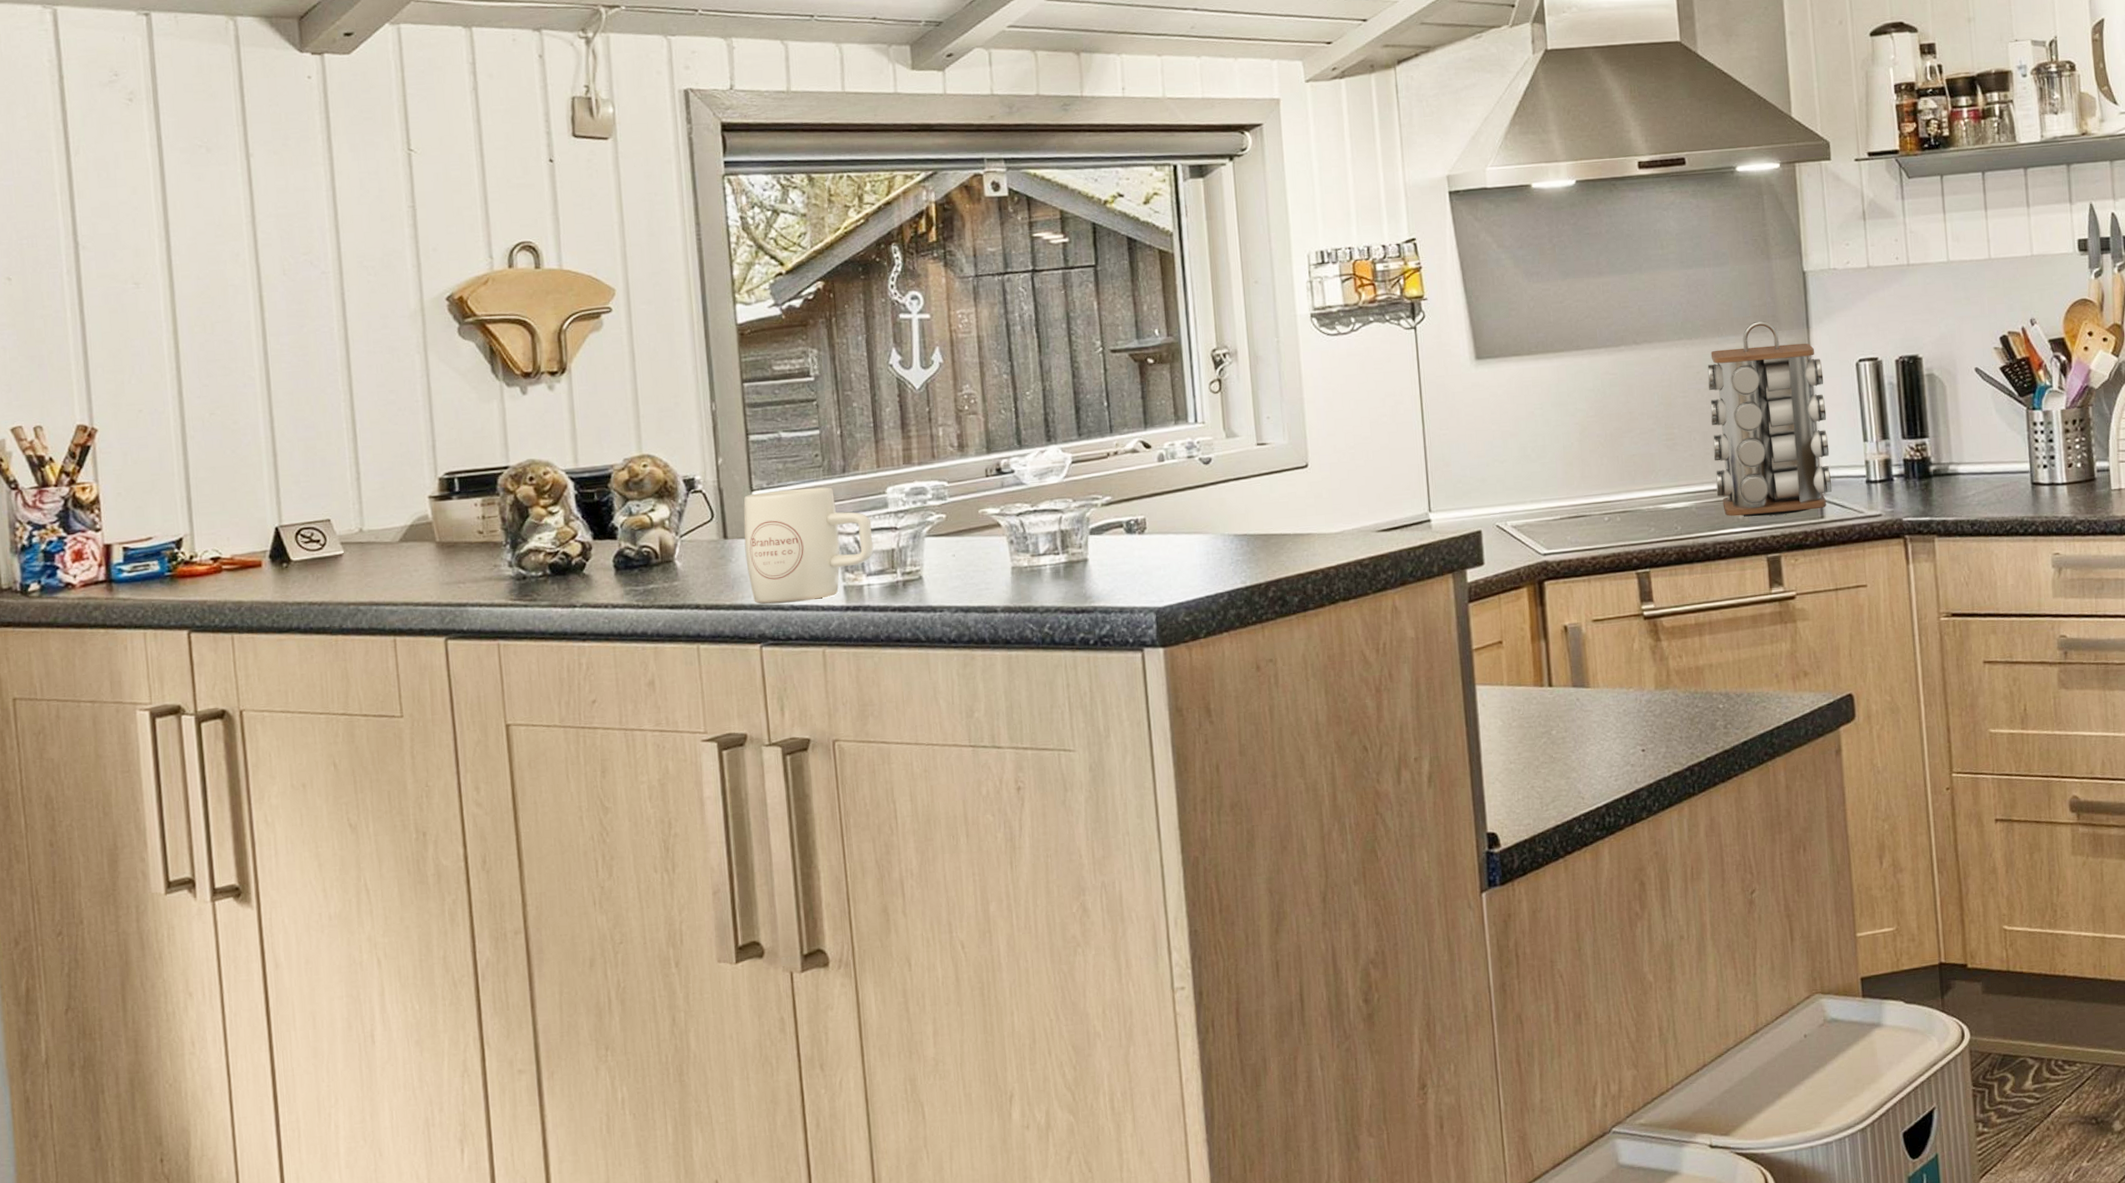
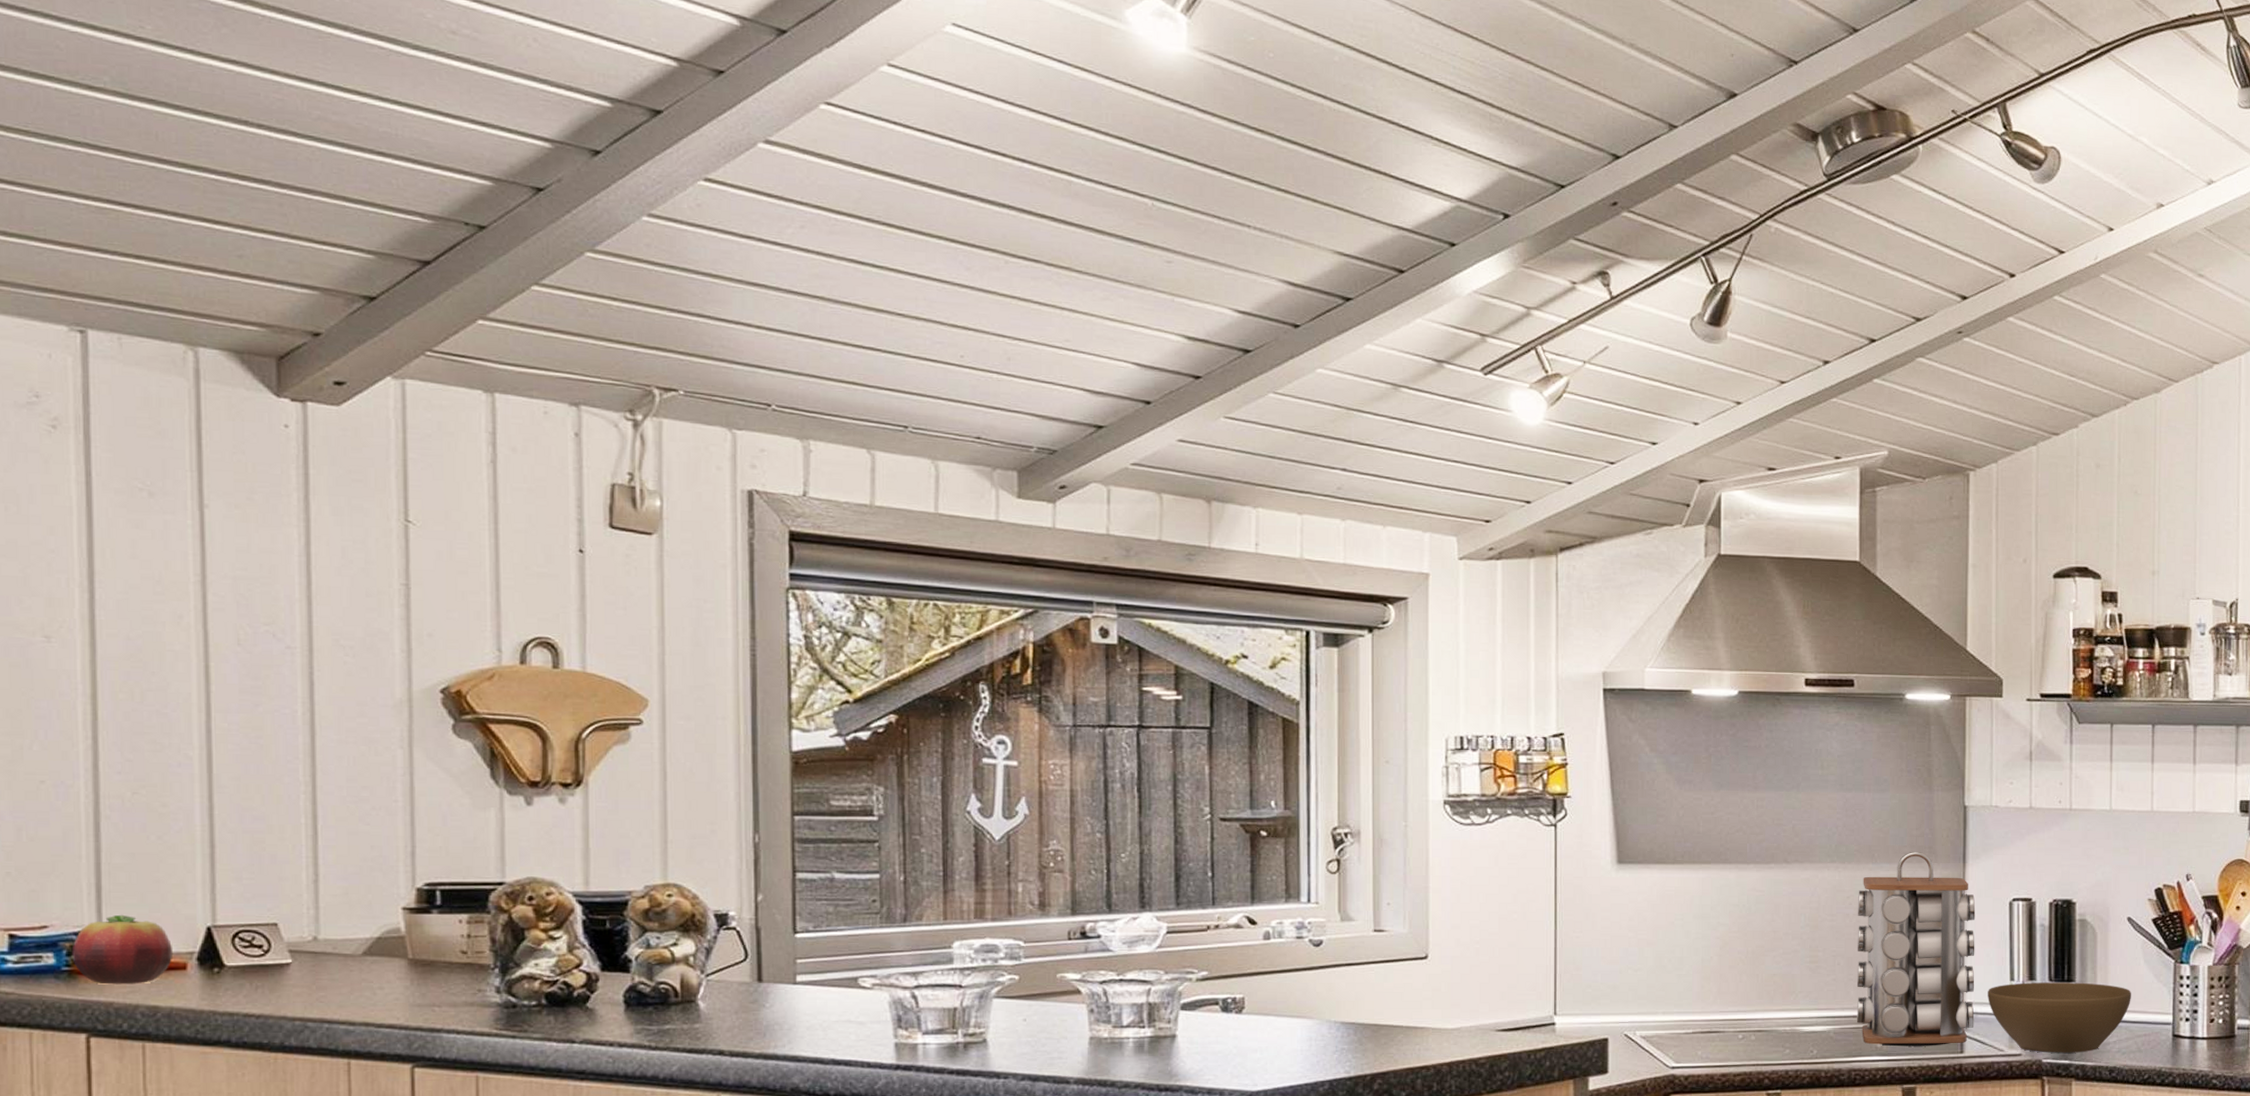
fruit: none [172,522,251,586] -> present [71,914,174,985]
mug: present [743,487,874,605] -> none [782,936,933,1056]
bowl: none [1842,437,1986,512] -> present [1988,982,2131,1053]

